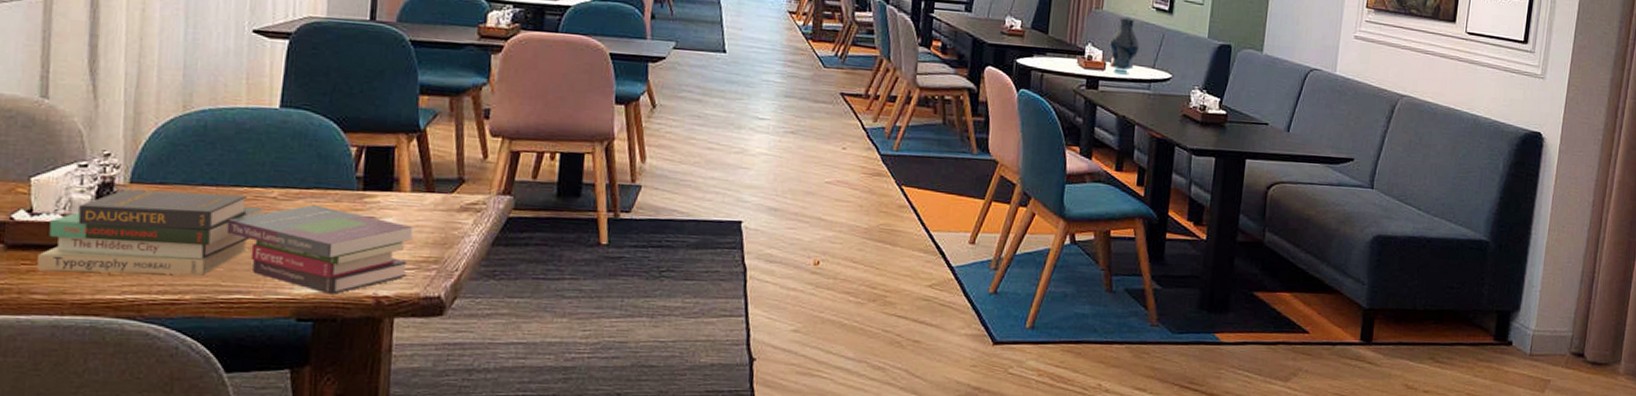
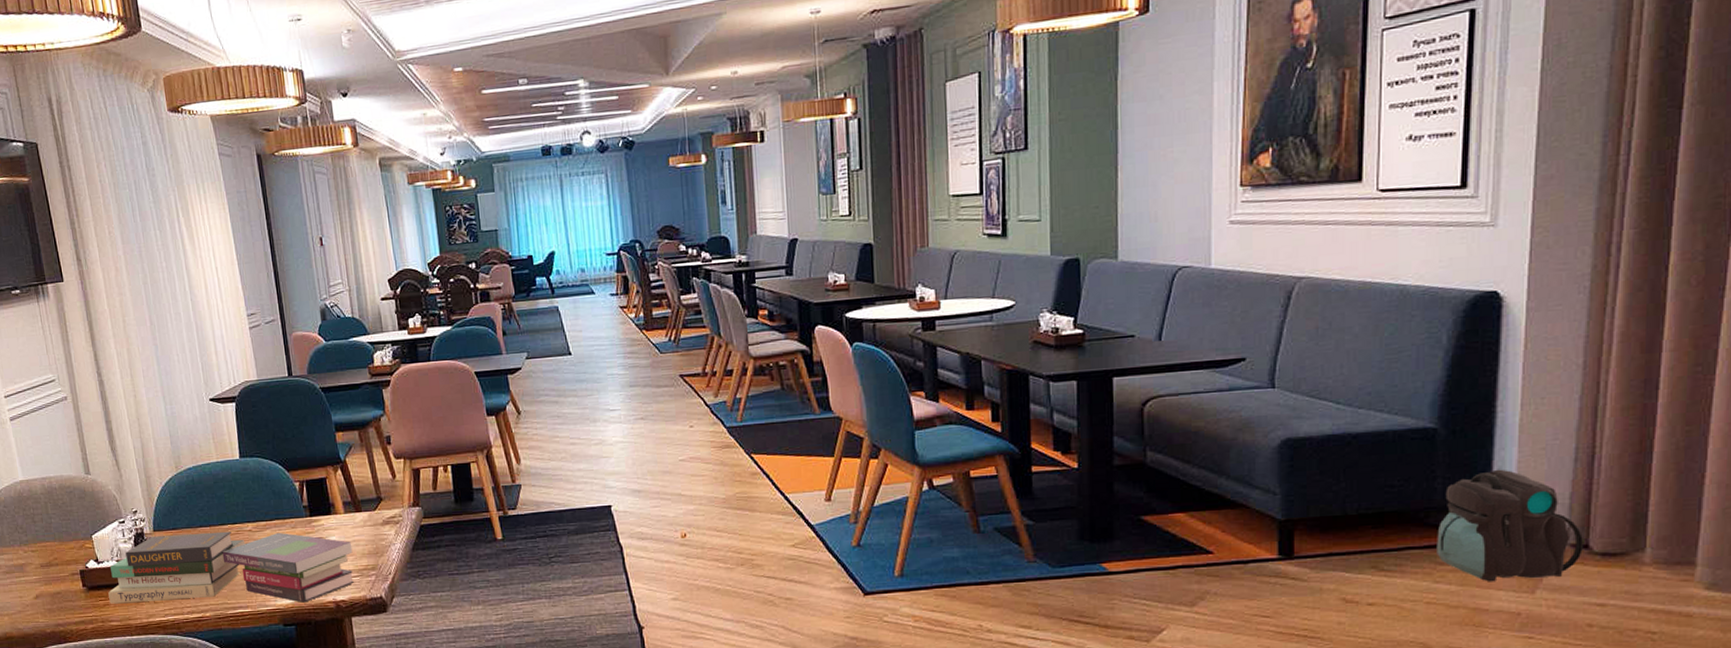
vase: present [1109,18,1140,75] -> none [940,250,975,311]
backpack: none [1478,282,1581,380] -> present [1437,469,1584,582]

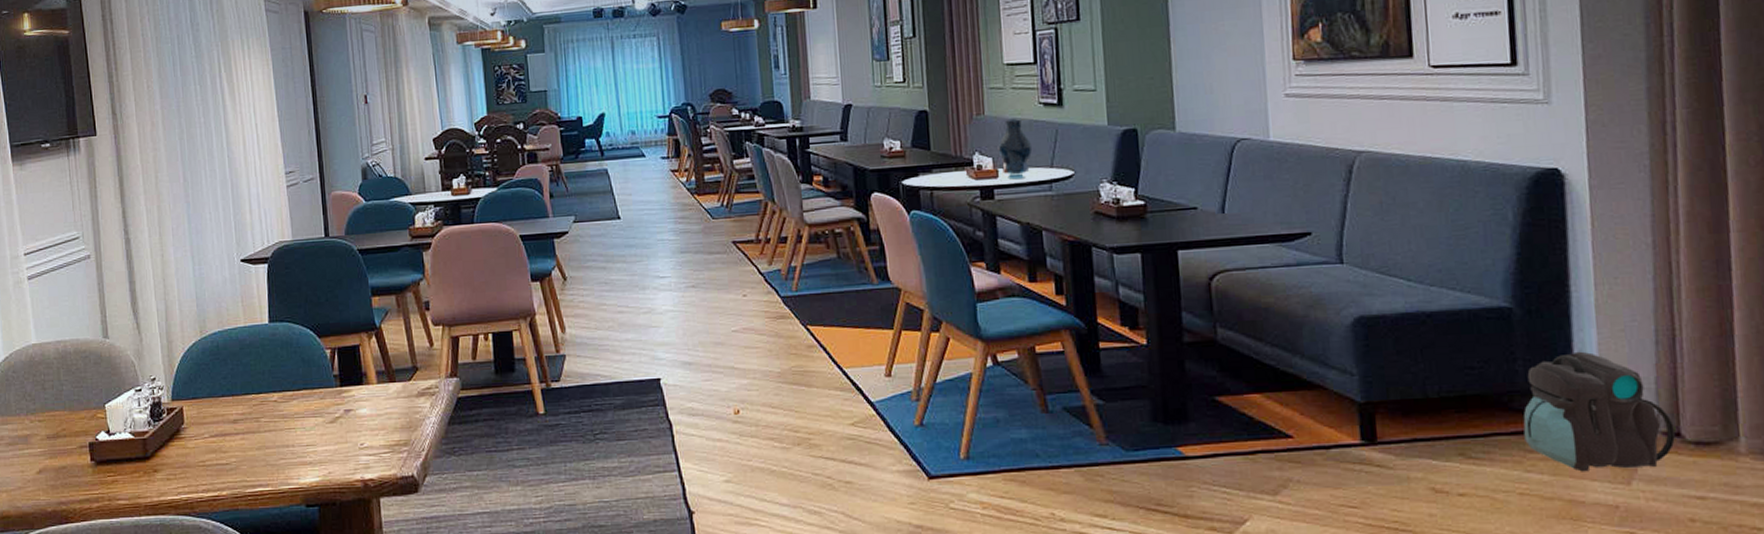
books: present [108,531,246,604] -> none [118,401,270,481]
books: present [222,532,354,603] -> none [244,403,384,481]
vase: none [940,250,975,311] -> present [998,119,1033,180]

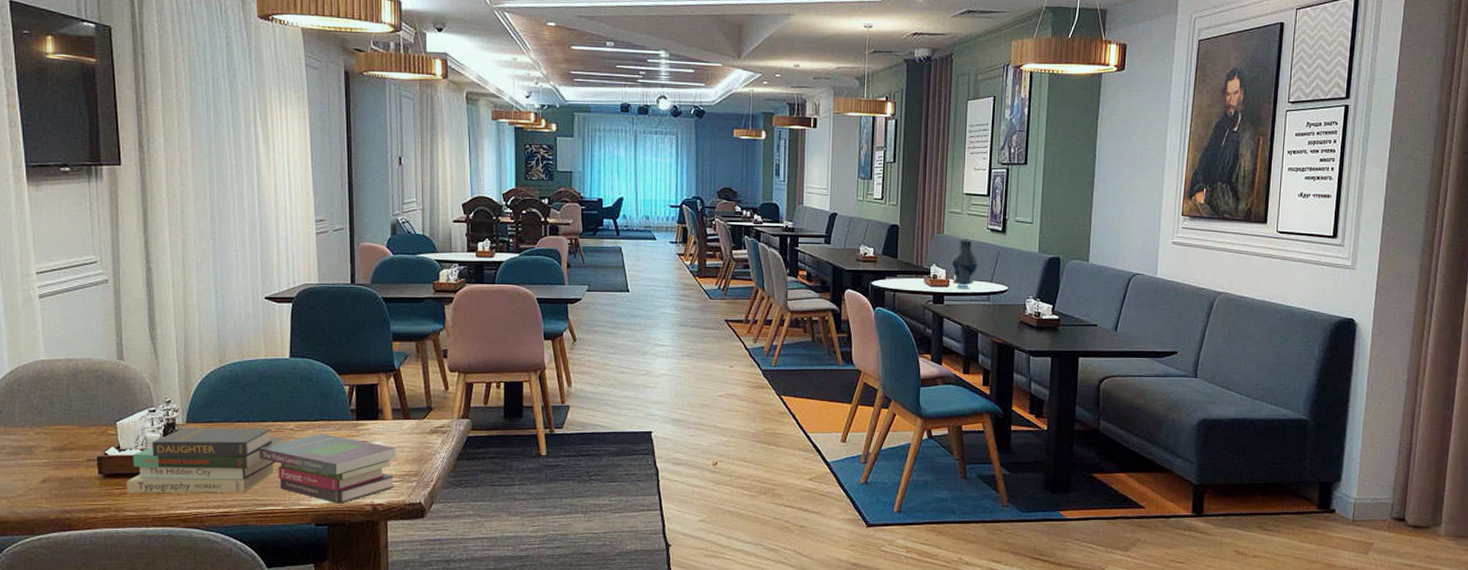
books: none [118,401,270,481] -> present [127,428,285,494]
books: none [244,403,384,481] -> present [259,433,396,504]
backpack: present [1523,351,1676,472] -> none [1303,455,1402,544]

